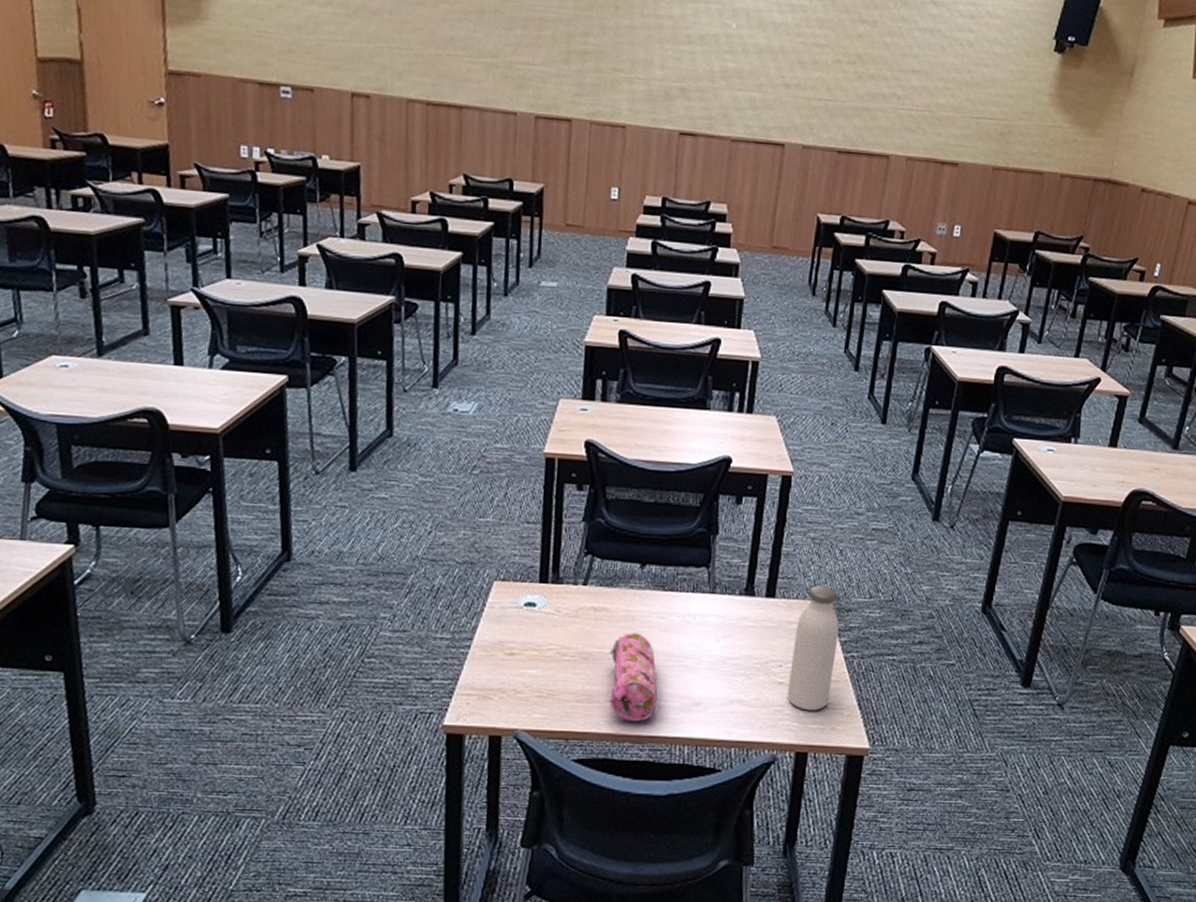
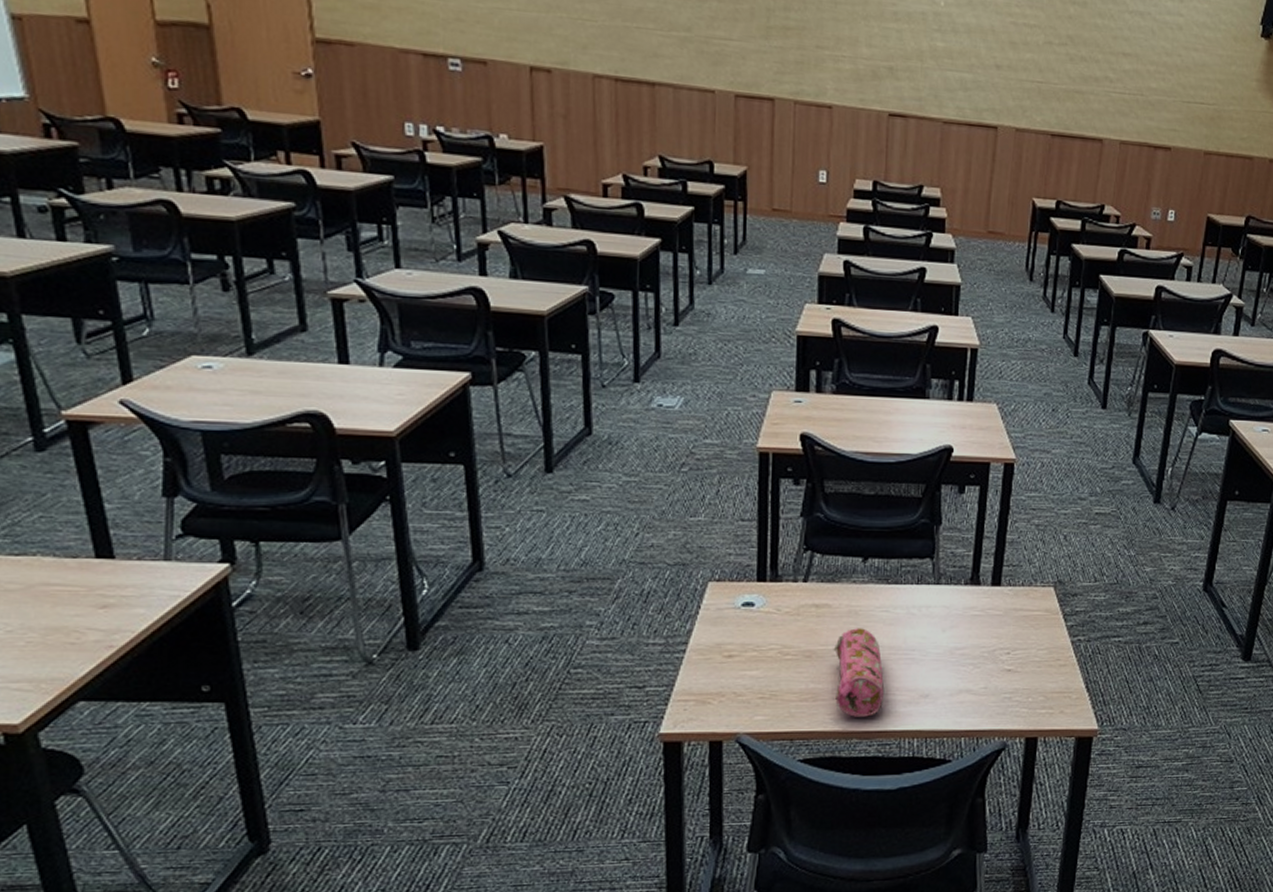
water bottle: present [787,586,839,711] -> none [1016,572,1065,696]

